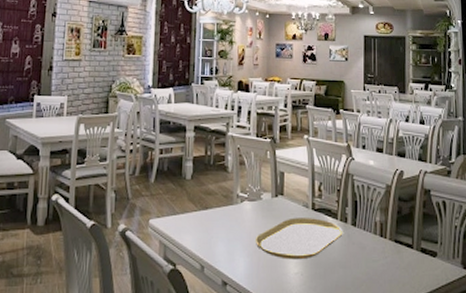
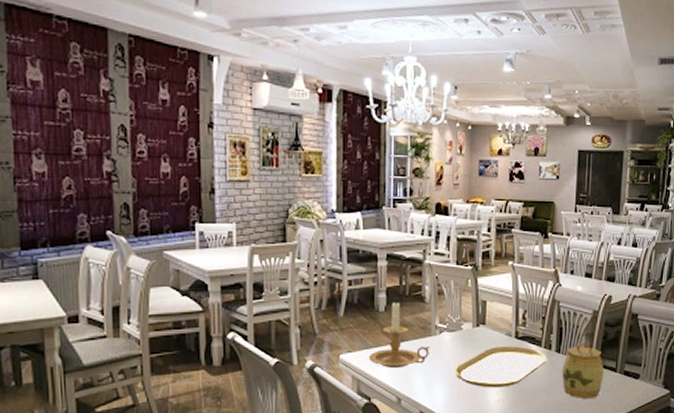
candle holder: none [175,169,233,236] -> present [368,300,431,369]
jar: none [359,216,401,276] -> present [562,342,604,400]

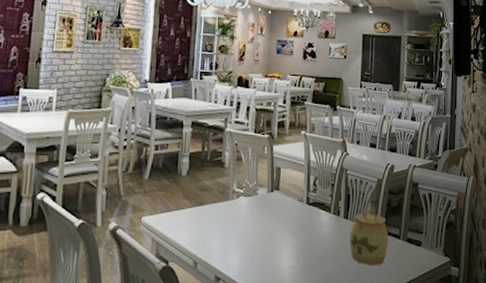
candle holder: present [368,300,431,369] -> none [168,165,228,232]
placemat: present [454,346,547,388] -> none [249,212,336,253]

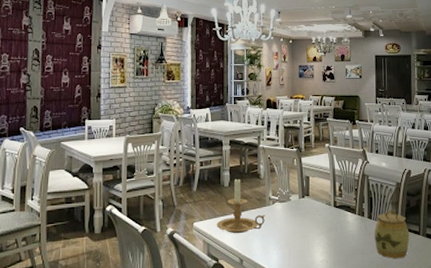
candle holder: none [168,165,228,232] -> present [216,177,266,234]

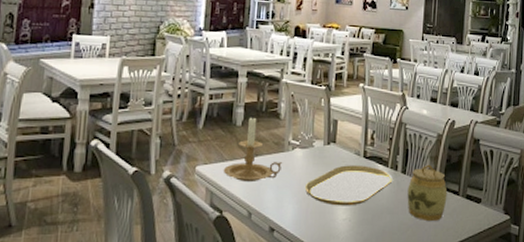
placemat: none [286,214,361,250] -> present [304,165,393,206]

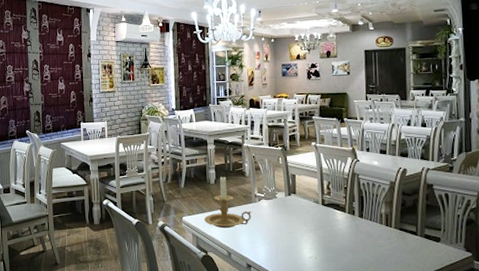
placemat: present [304,165,393,206] -> none [272,212,351,246]
jar: present [407,164,448,222] -> none [366,209,406,259]

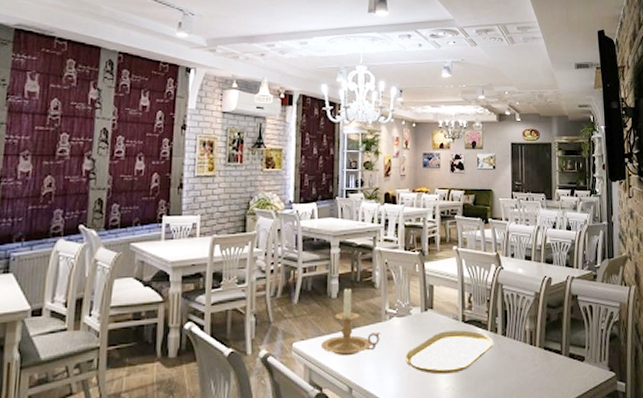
placemat: none [272,212,351,246] -> present [404,330,494,375]

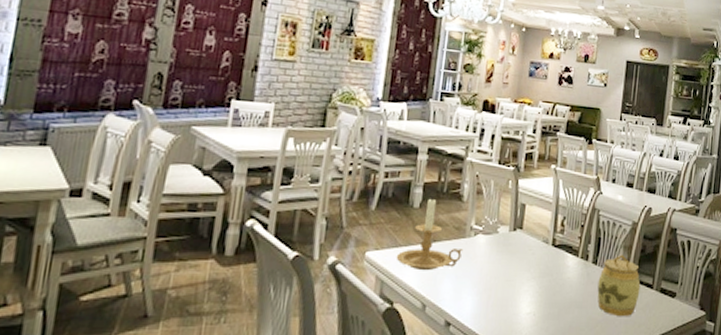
placemat: present [404,330,494,375] -> none [486,254,583,299]
jar: none [509,324,550,385] -> present [597,255,641,317]

